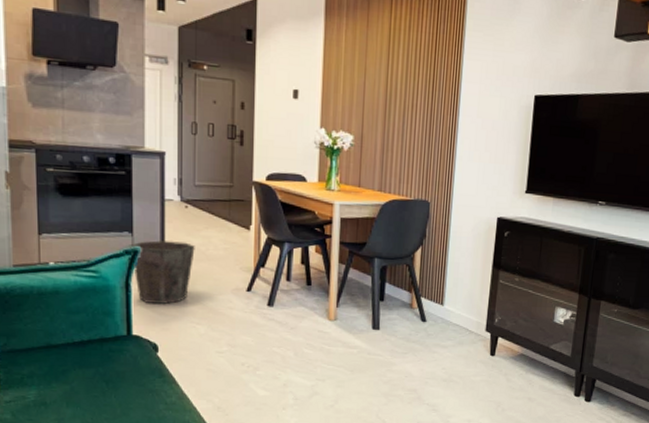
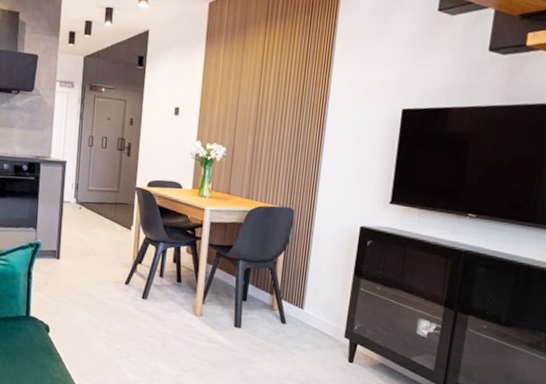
waste bin: present [130,240,195,304] -> none [34,236,85,291]

